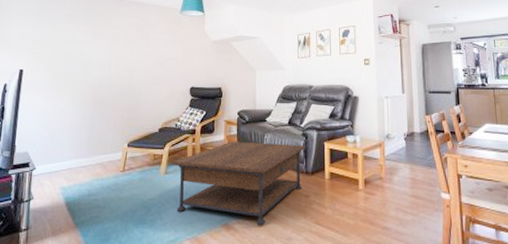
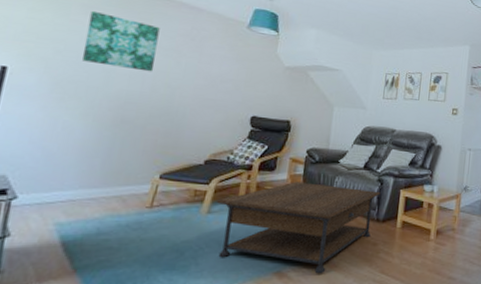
wall art: none [68,18,118,60] -> present [82,10,160,72]

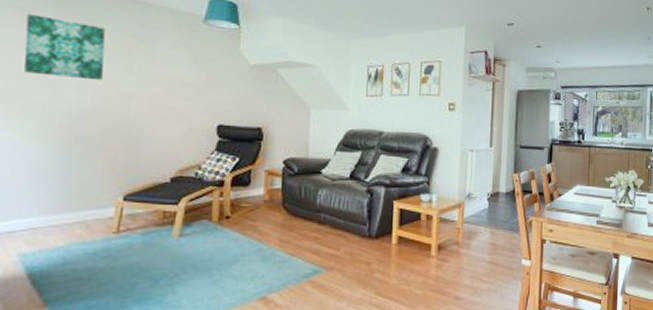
coffee table: present [216,182,381,274] -> none [187,197,371,299]

